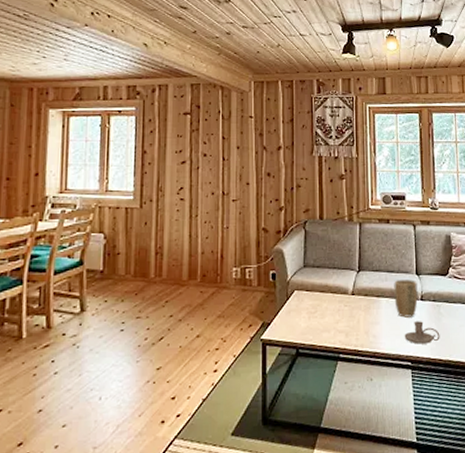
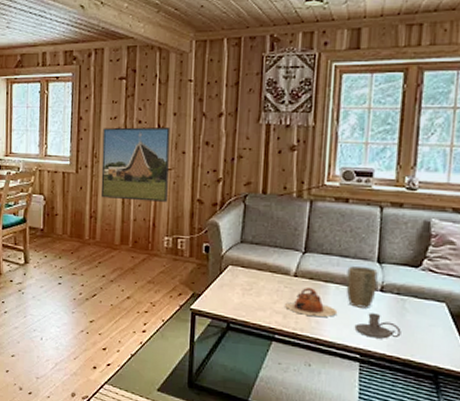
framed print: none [167,160,234,233] -> present [100,127,170,202]
teapot: none [346,304,390,331] -> present [285,288,338,317]

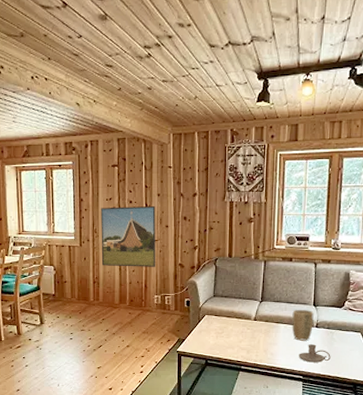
teapot: present [285,288,338,317] -> none [248,329,286,349]

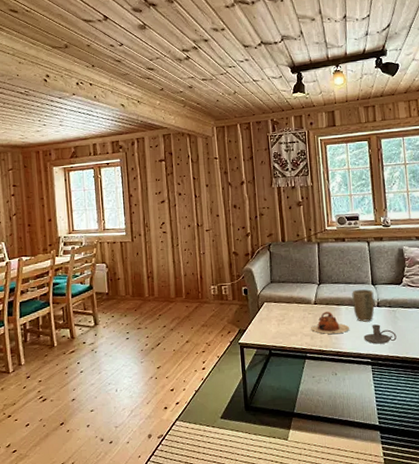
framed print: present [101,206,156,267] -> none [151,197,209,260]
teapot: none [248,329,286,349] -> present [311,312,350,334]

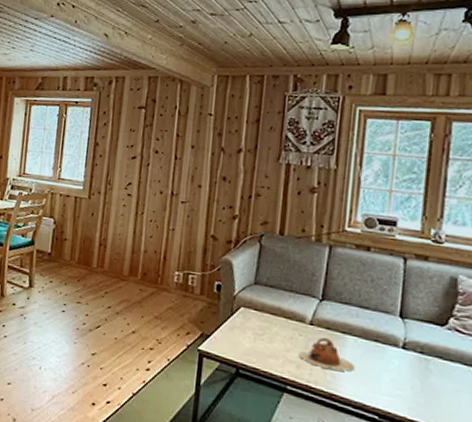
plant pot: present [352,289,375,322] -> none [365,319,400,366]
candle holder: present [363,324,397,344] -> none [373,371,424,402]

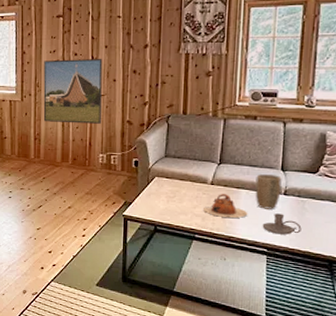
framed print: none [112,155,188,235] -> present [43,59,103,124]
plant pot: none [365,319,400,366] -> present [255,174,282,210]
candle holder: none [373,371,424,402] -> present [262,213,302,235]

